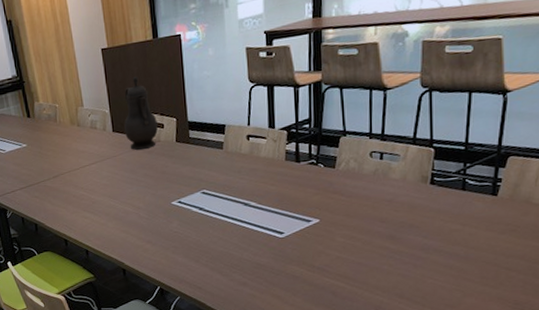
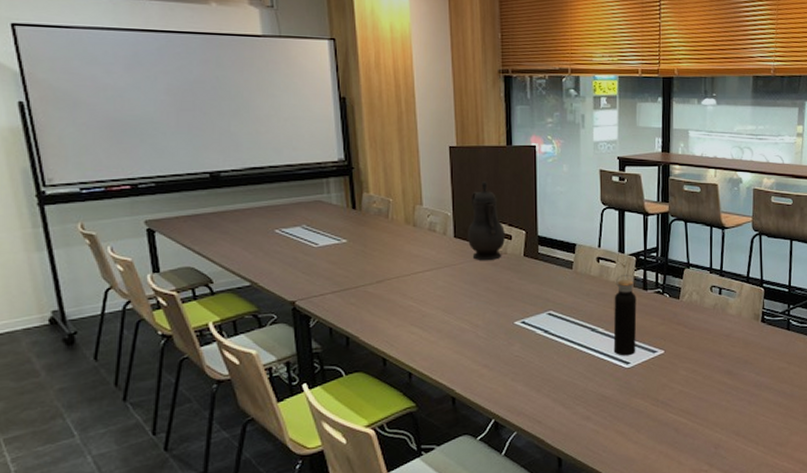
water bottle: none [265,148,290,226] -> present [613,274,637,355]

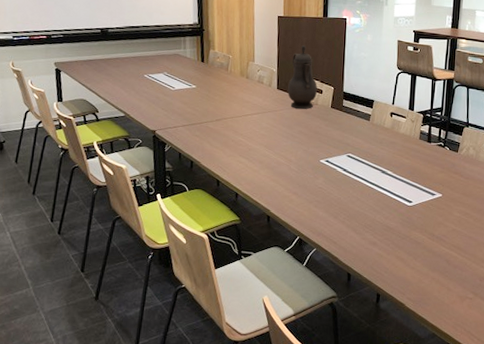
water bottle: present [613,274,637,355] -> none [399,128,421,195]

